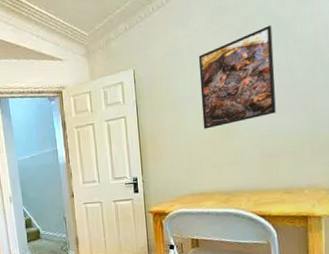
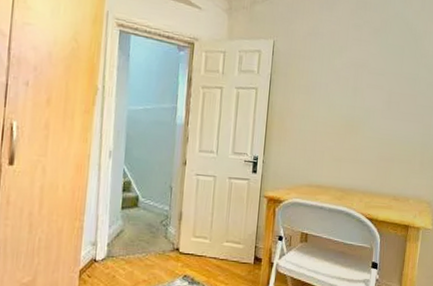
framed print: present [198,25,276,129] -> none [331,33,406,121]

